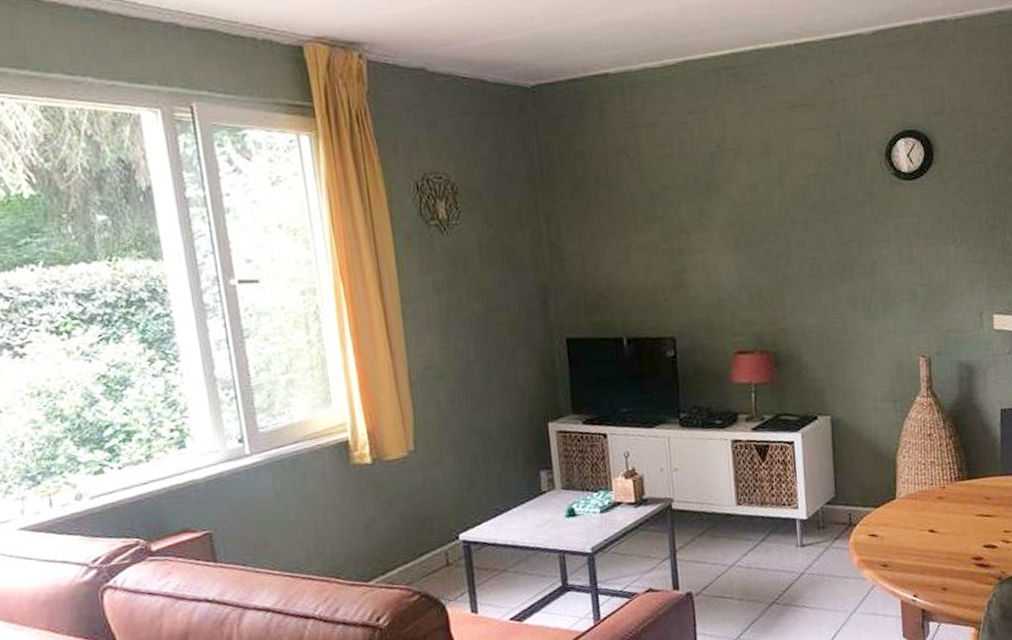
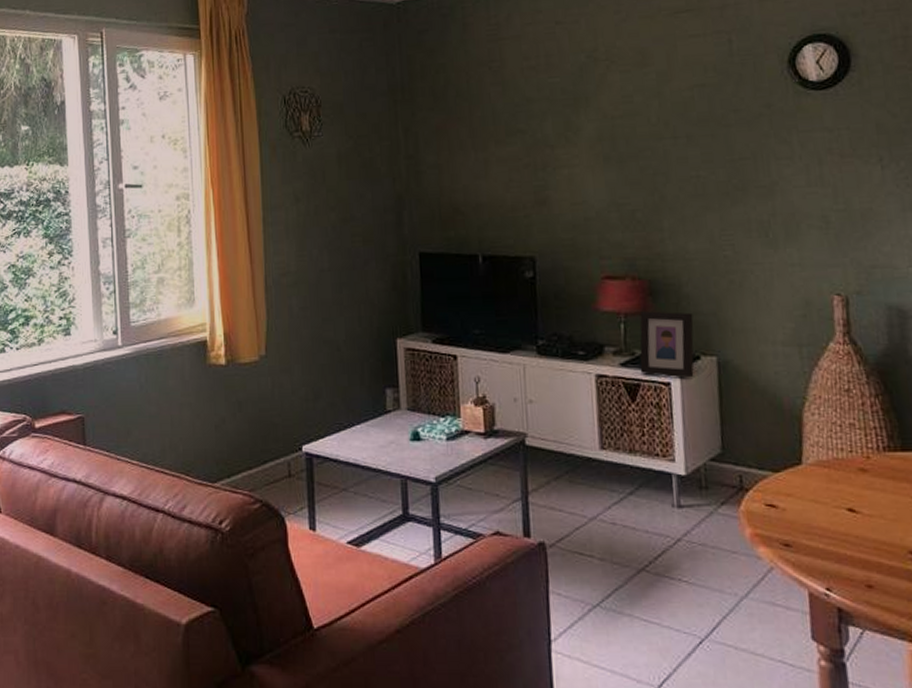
picture frame: none [767,379,813,436] -> present [640,311,694,378]

